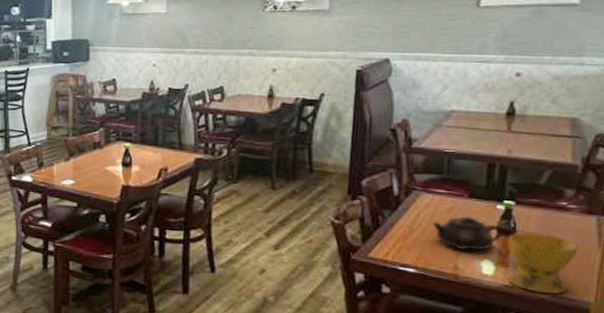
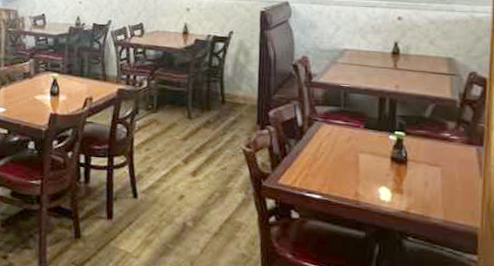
teapot: present [433,216,504,251] -> none [334,146,397,178]
bowl: present [506,232,578,294] -> none [402,161,463,219]

